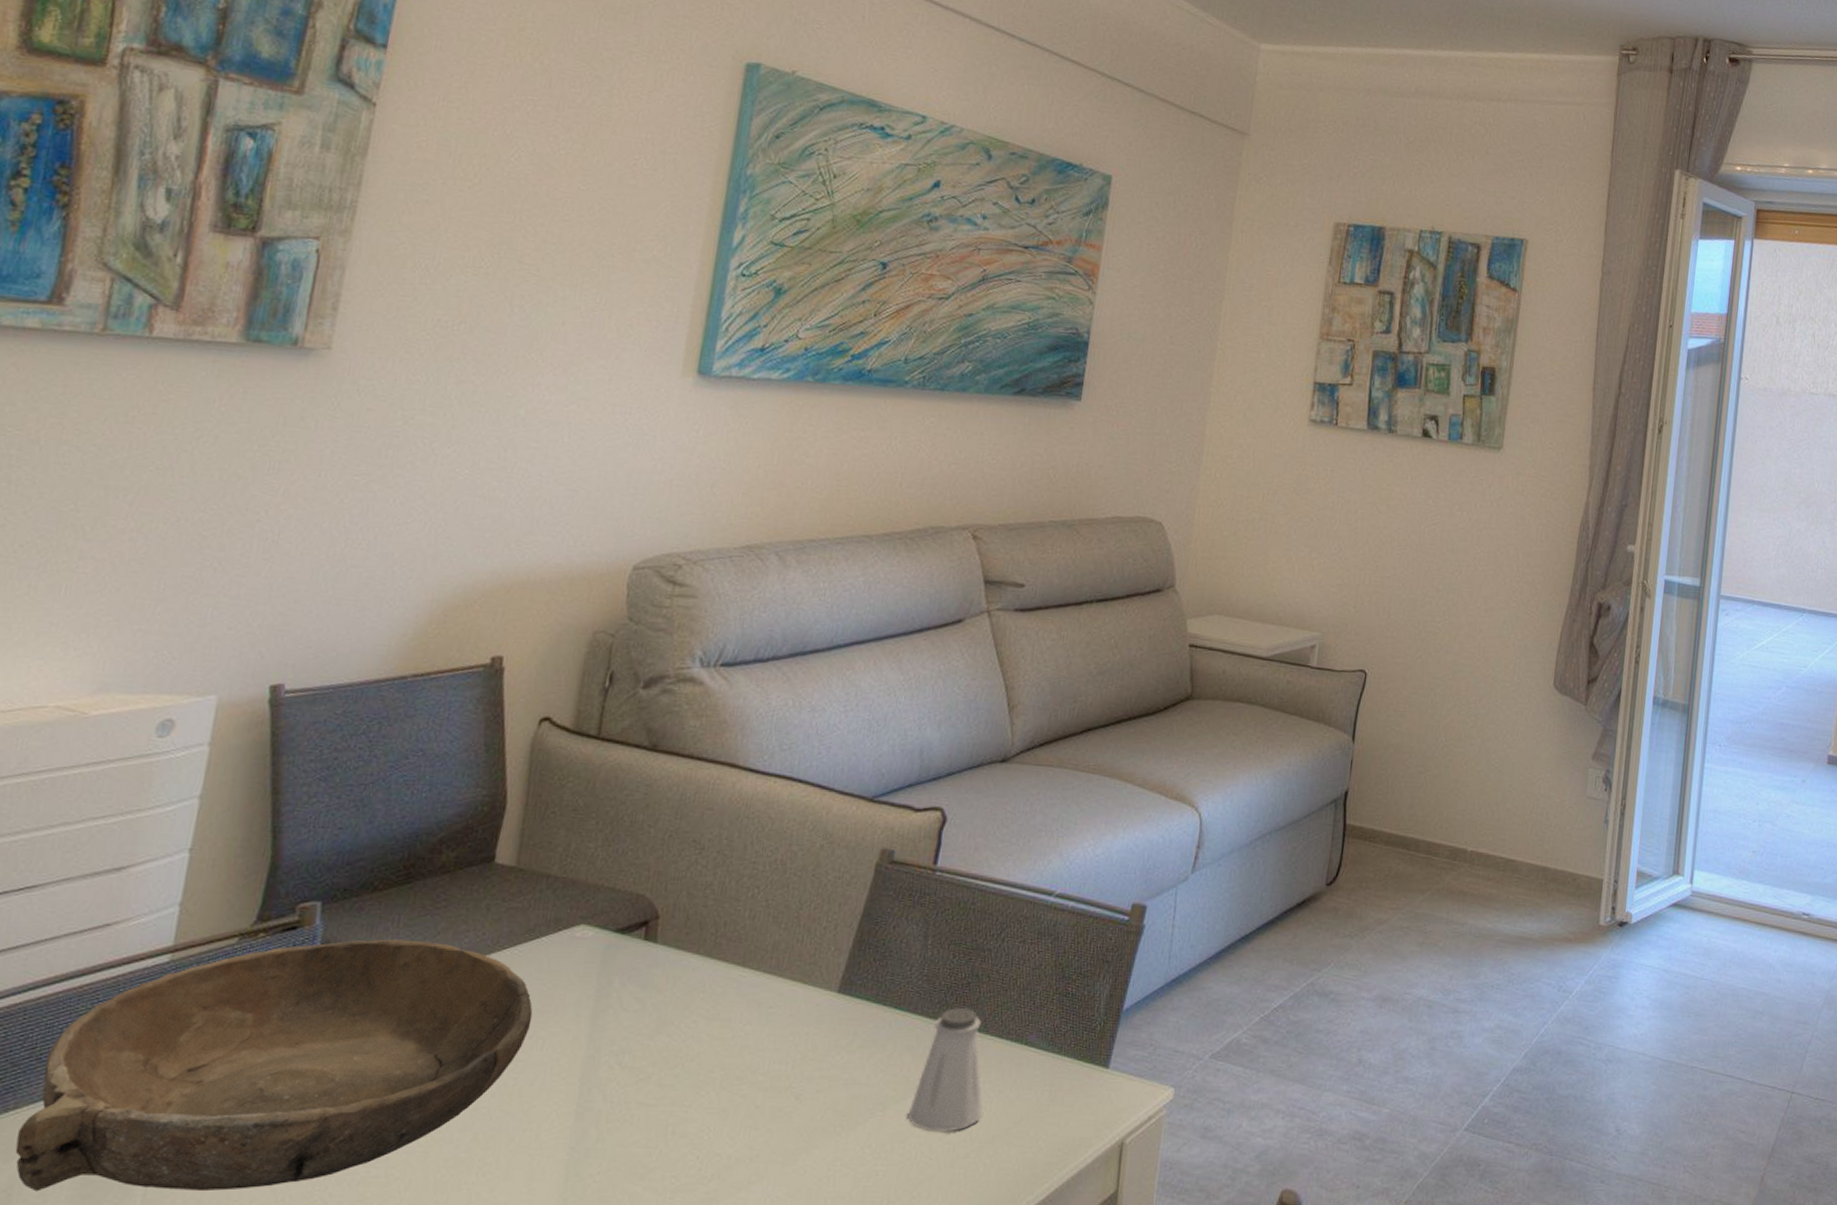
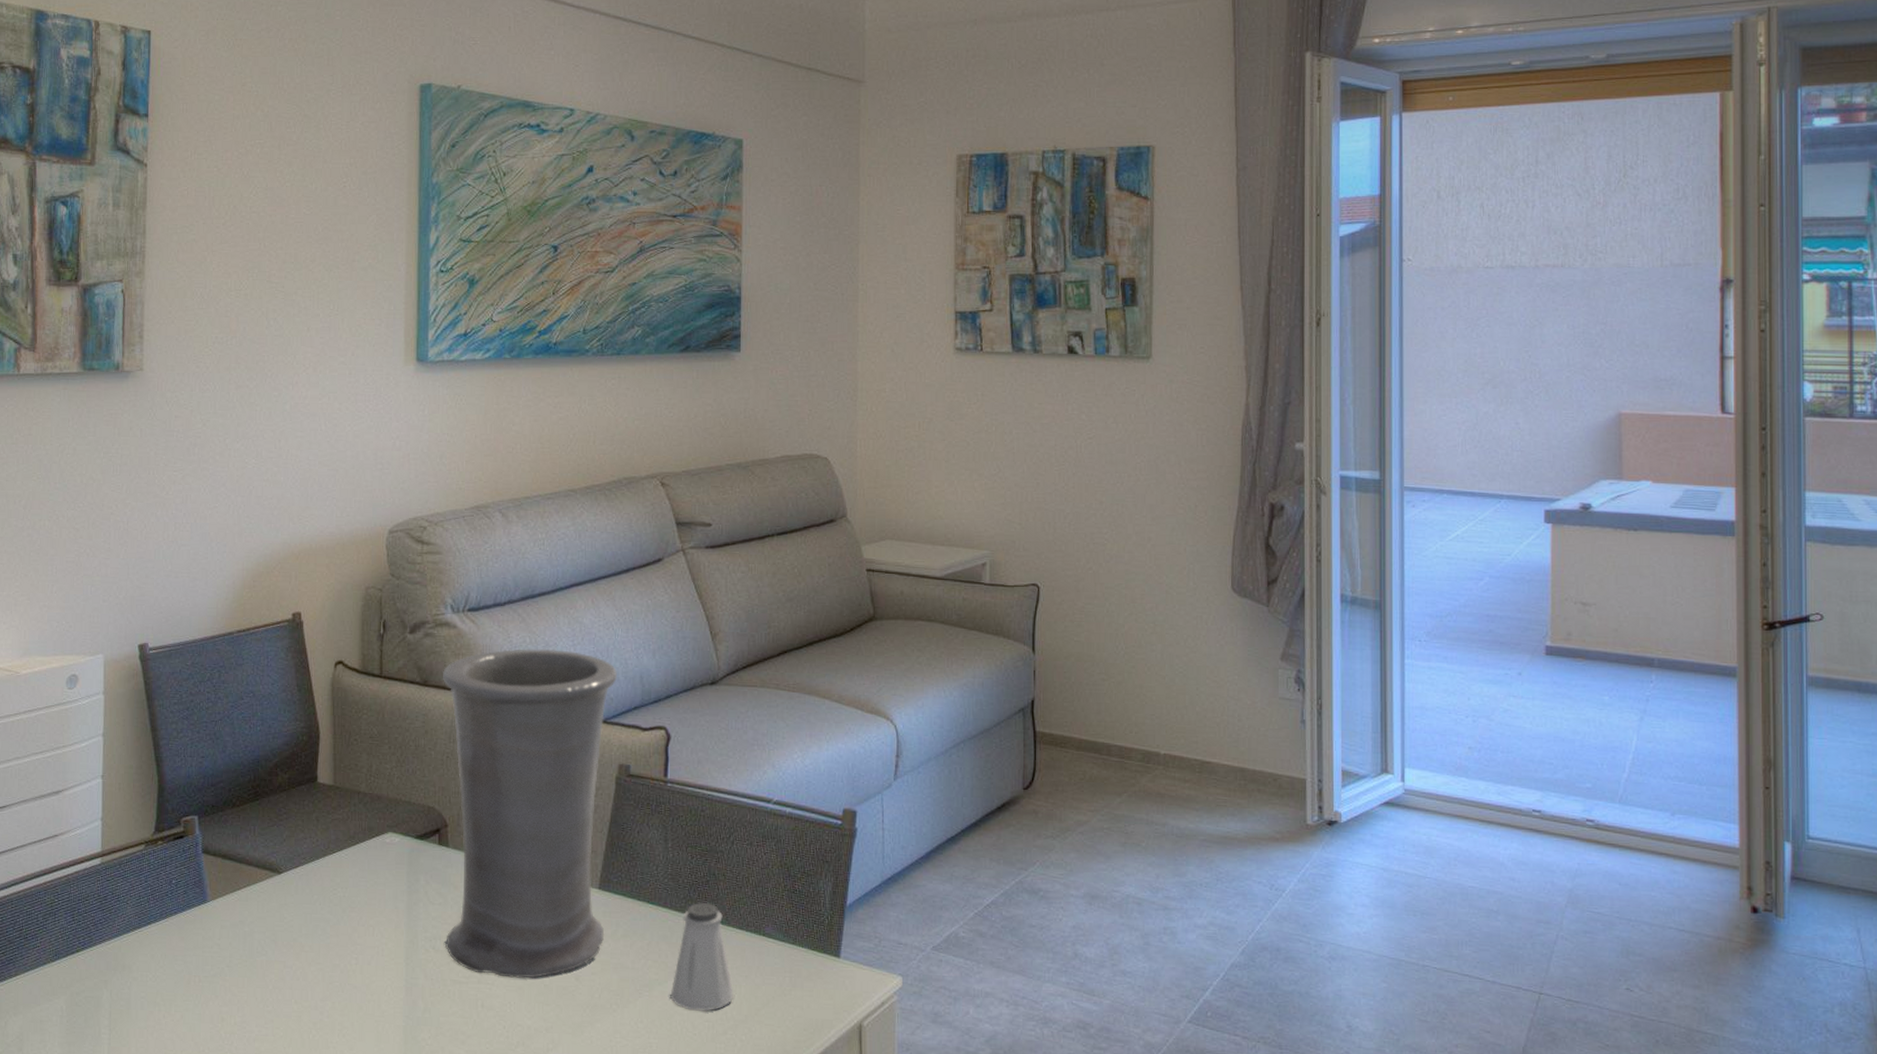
bowl: present [15,939,533,1192] -> none [20,845,362,1042]
vase: none [634,713,894,1099] -> present [443,648,617,979]

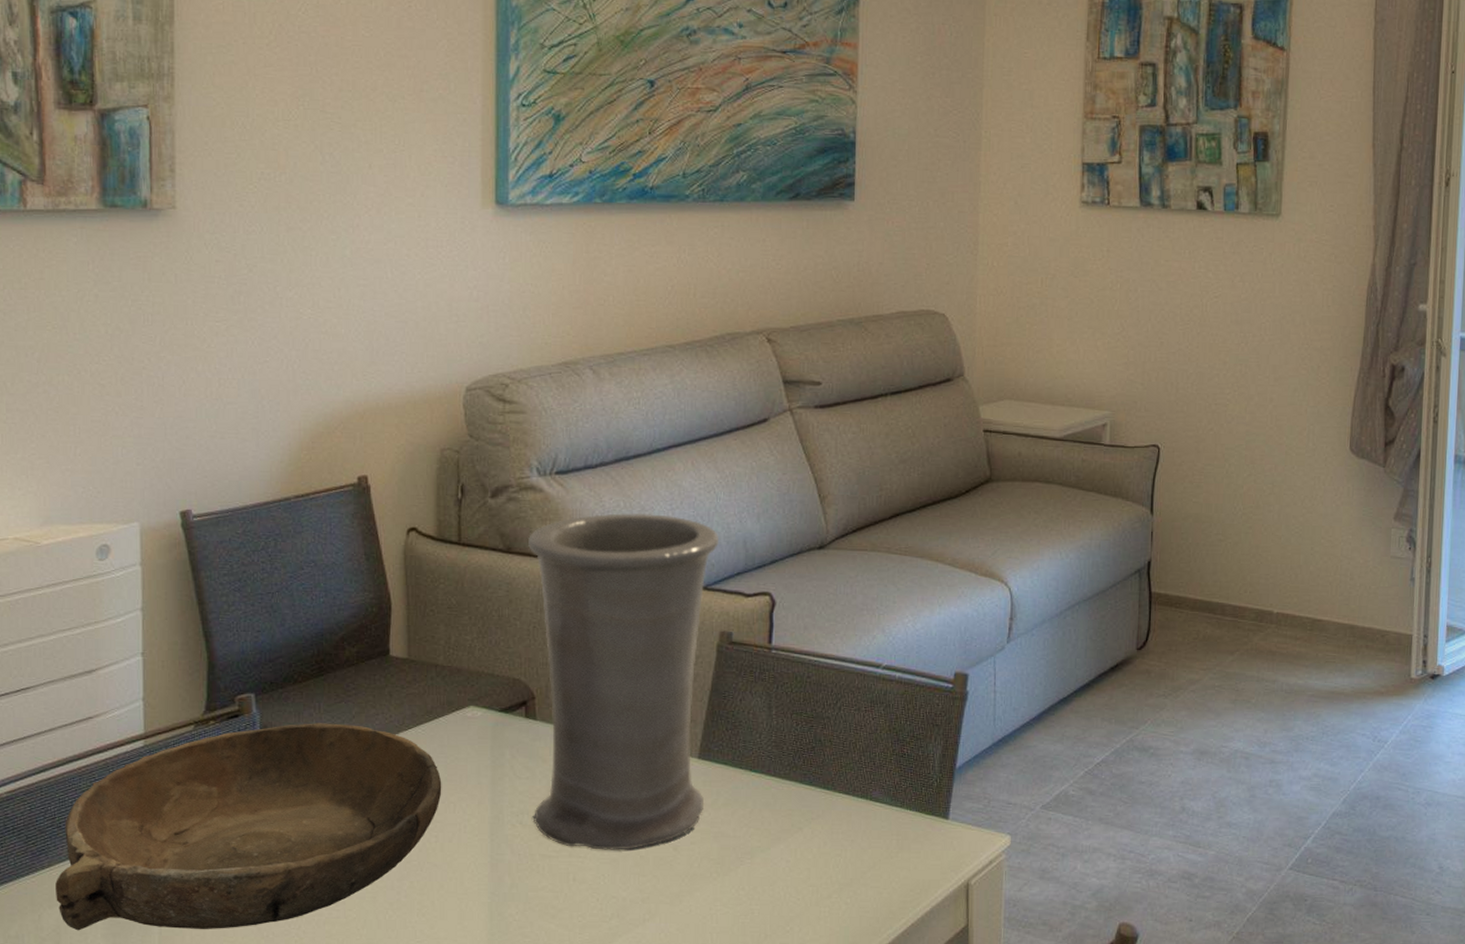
bowl: none [20,845,362,1042] -> present [55,723,442,931]
saltshaker: present [670,903,734,1012] -> none [773,770,840,876]

